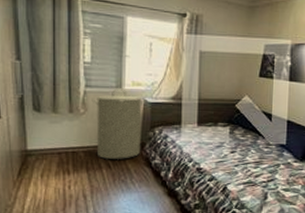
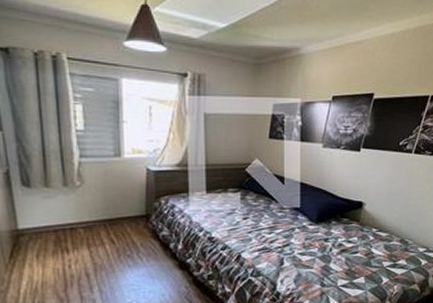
laundry hamper: present [91,88,146,160] -> none [88,157,149,235]

